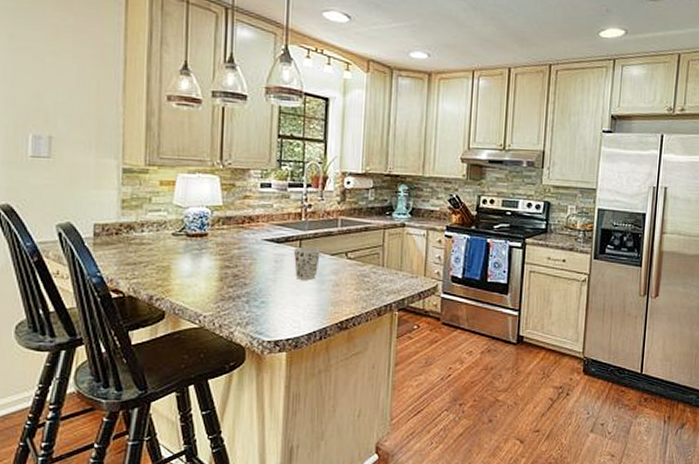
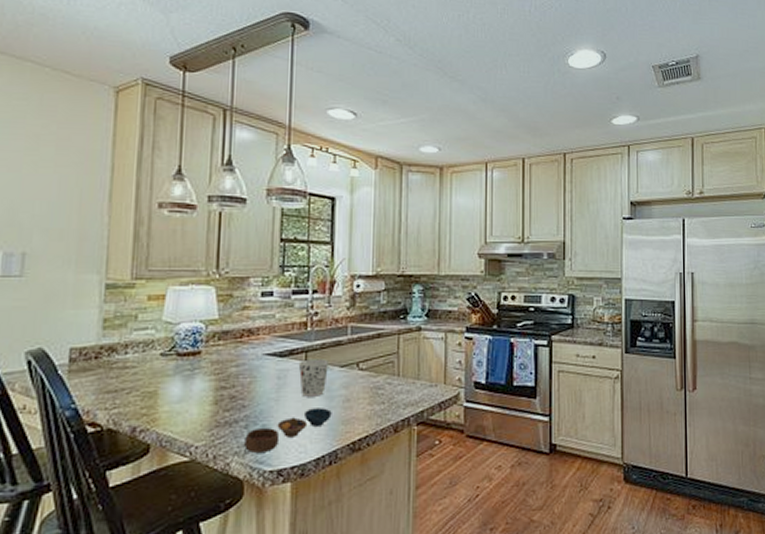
bowl: none [244,290,323,325] -> present [243,408,332,453]

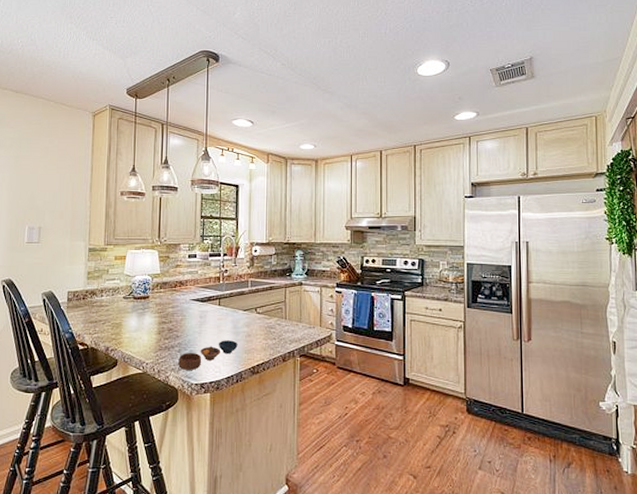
cup: present [298,359,328,397] -> none [214,304,235,332]

